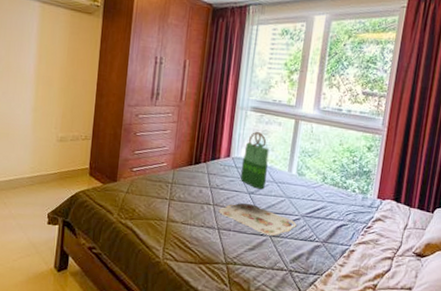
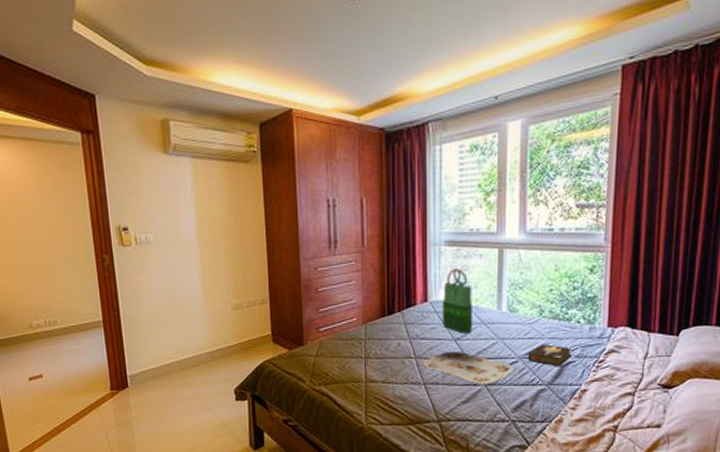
hardback book: none [309,206,346,228] -> present [528,344,573,367]

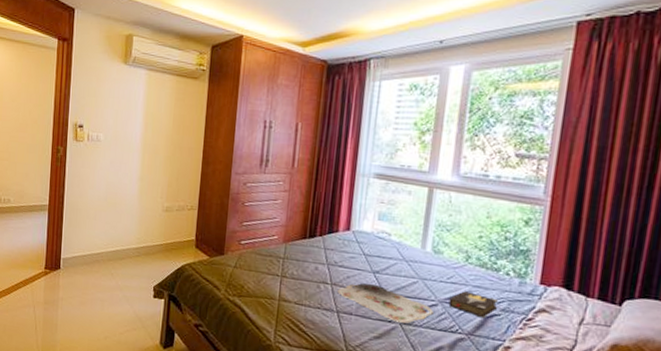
tote bag: present [442,269,473,334] -> none [362,202,397,268]

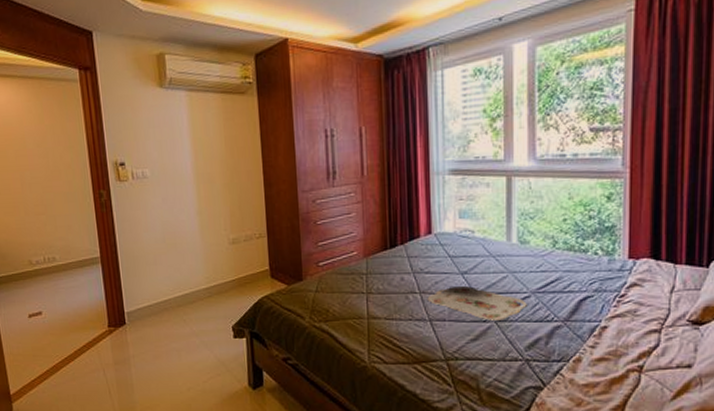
hardback book: present [448,291,498,319] -> none [541,278,591,302]

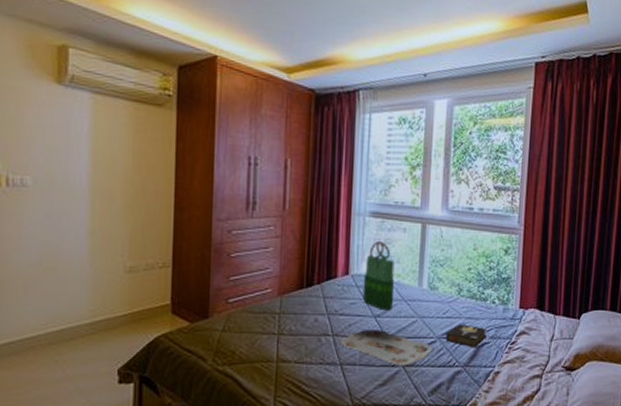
tote bag: none [447,199,481,267] -> present [362,242,395,311]
hardback book: none [541,278,591,302] -> present [446,324,488,348]

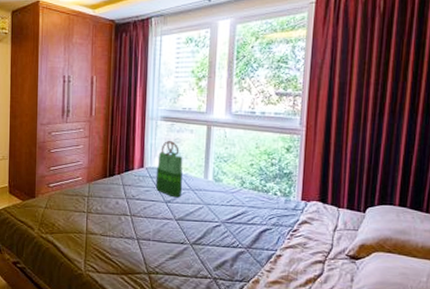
serving tray: present [339,329,433,365] -> none [136,212,218,243]
hardback book: present [446,324,488,348] -> none [229,212,270,233]

